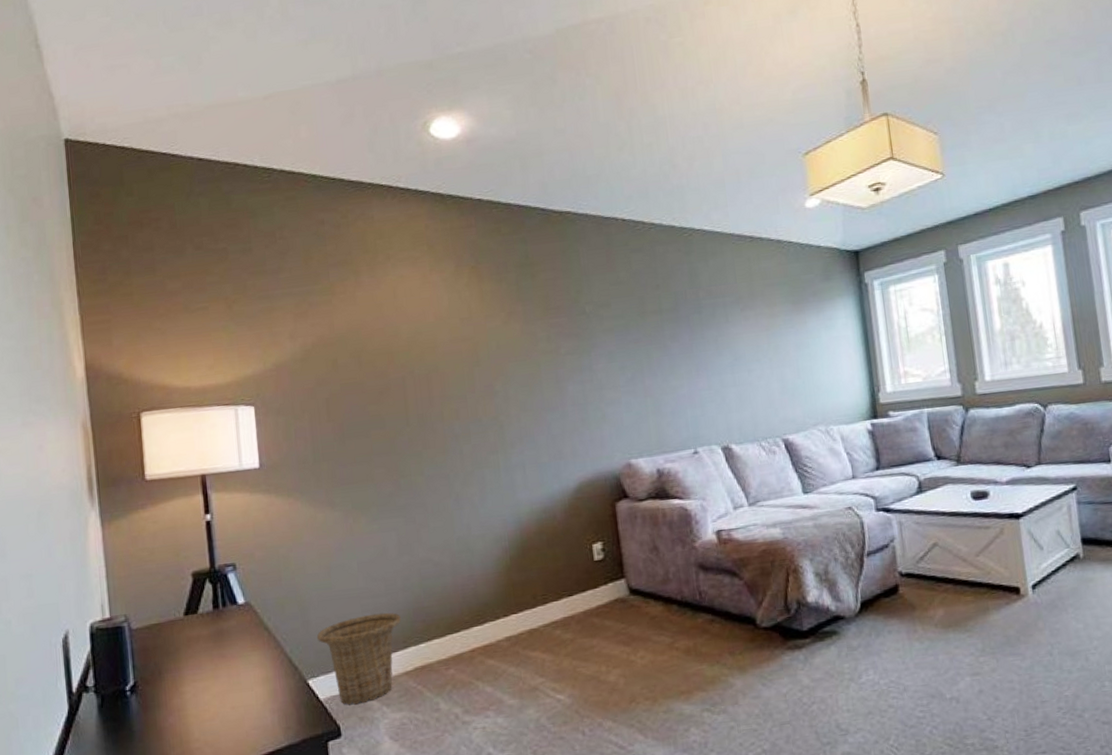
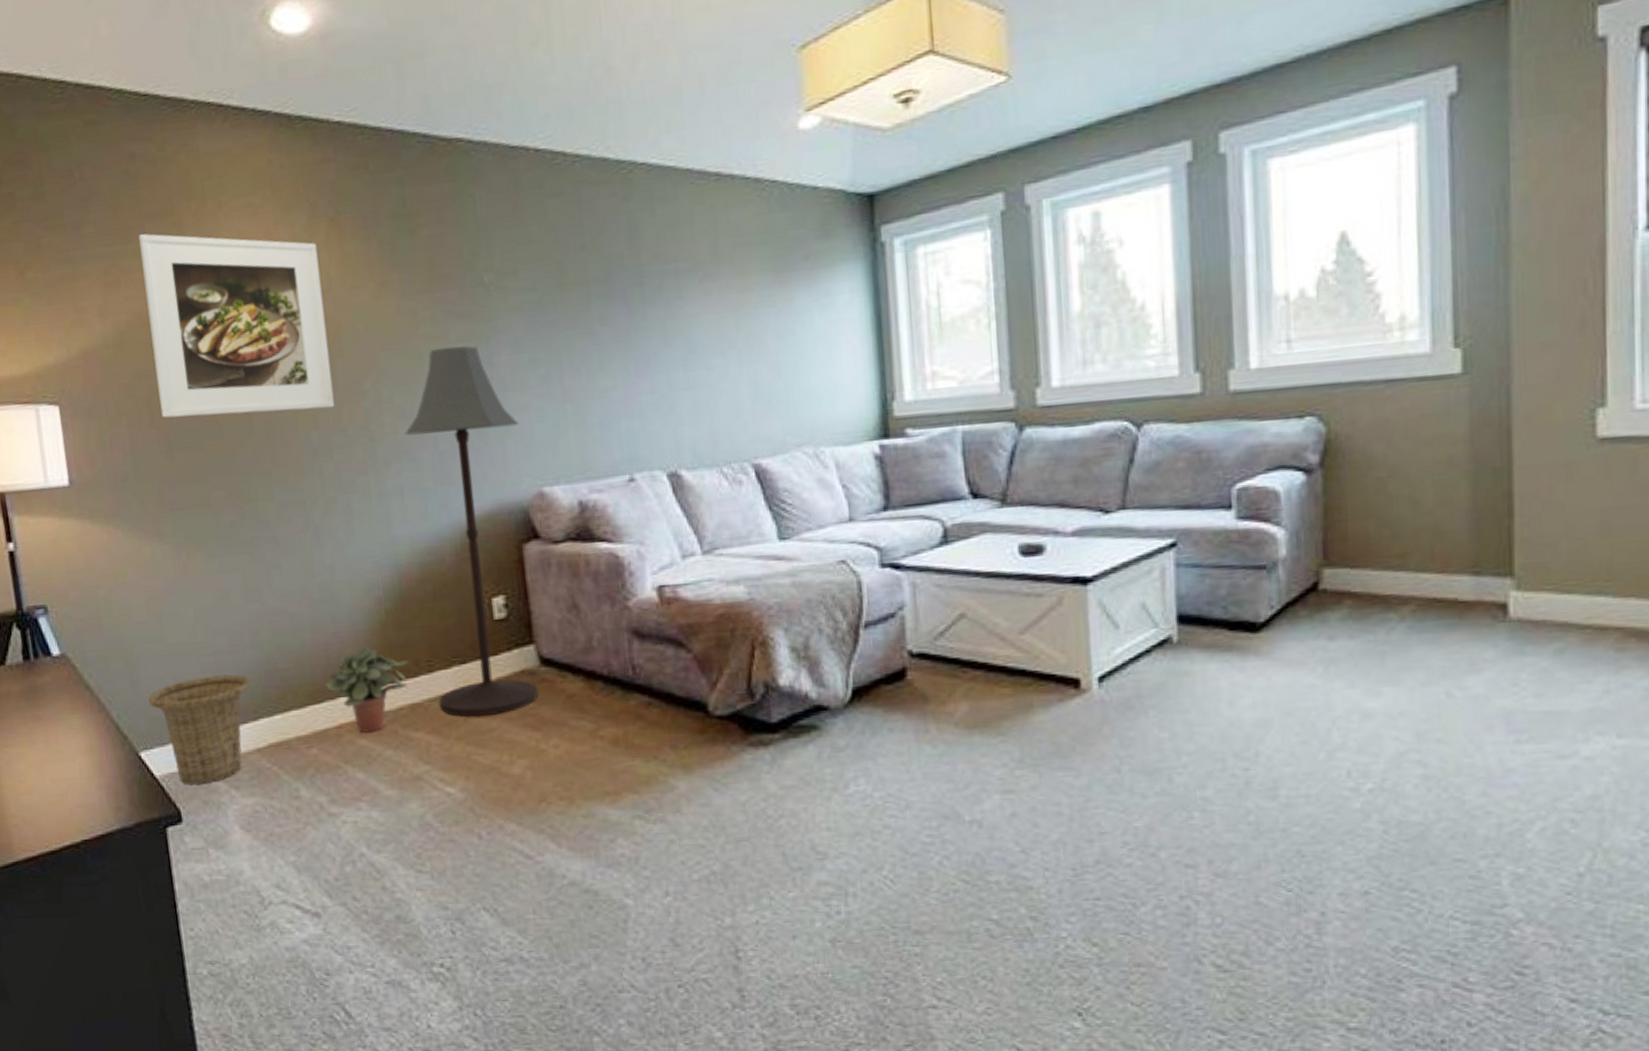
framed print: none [324,277,473,414] -> present [139,233,335,418]
potted plant: none [462,585,528,655] -> present [325,645,408,733]
floor lamp: none [526,357,628,638] -> present [405,346,538,718]

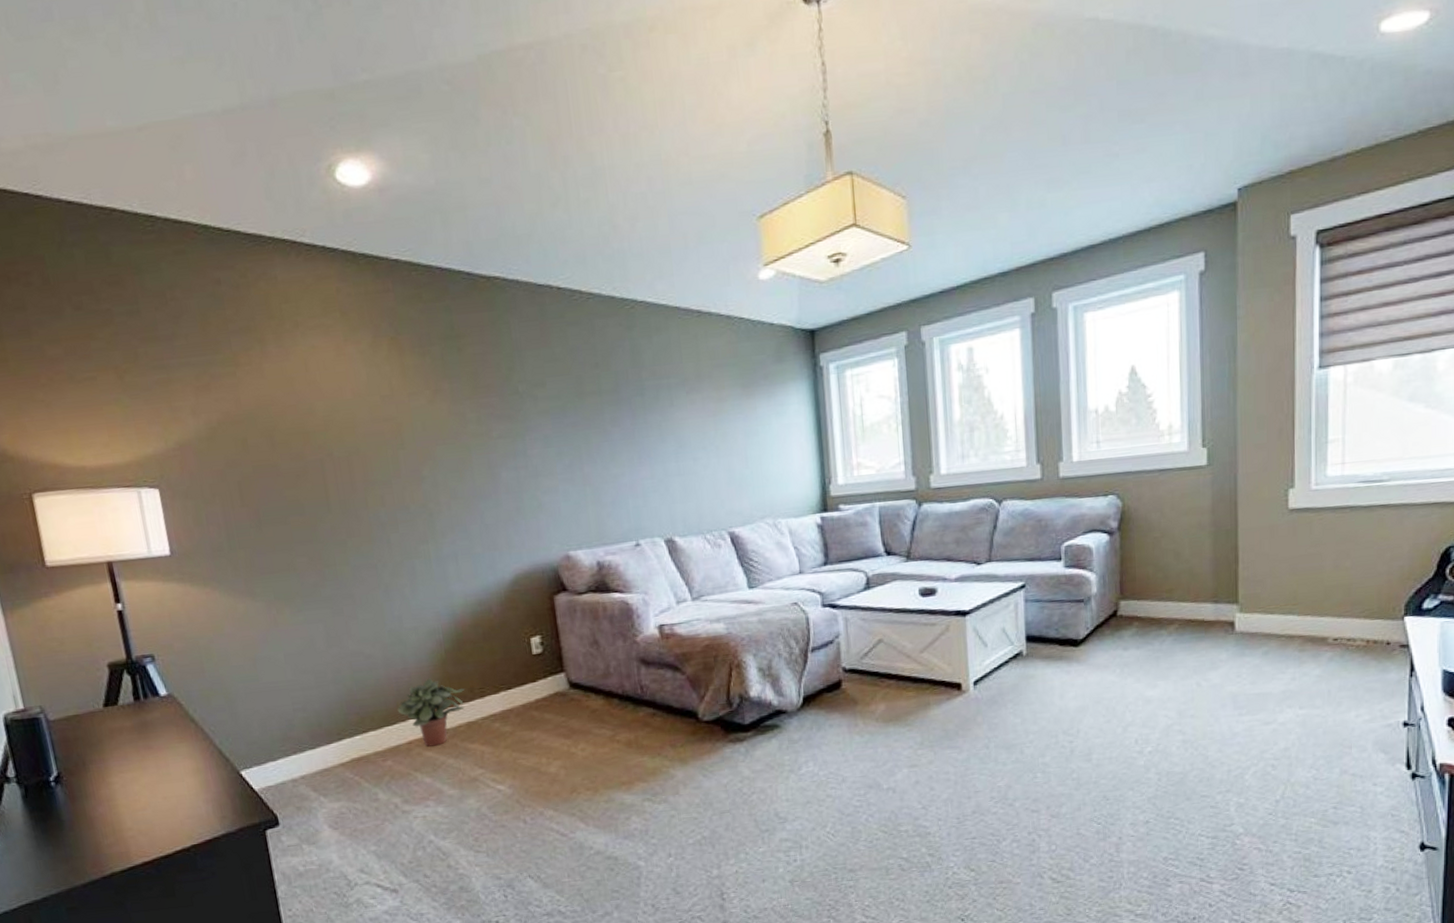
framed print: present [139,233,335,418] -> none [226,346,399,499]
basket: present [148,674,251,786] -> none [246,705,335,796]
floor lamp: present [405,346,538,718] -> none [457,441,568,731]

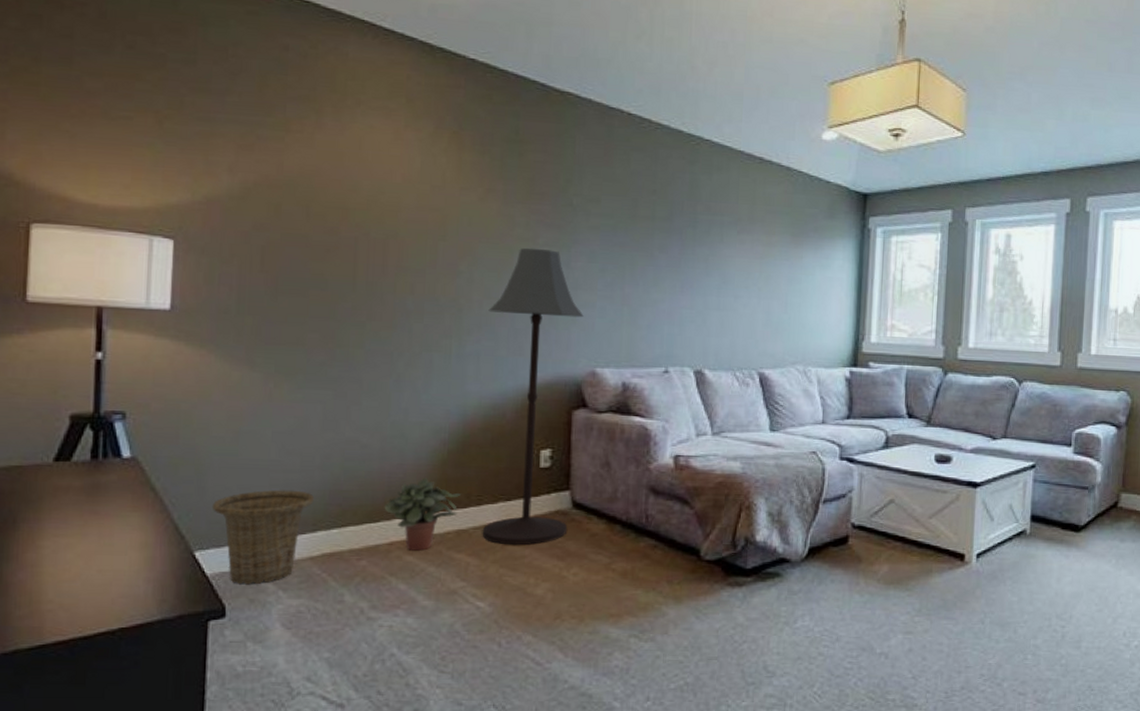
basket: none [246,705,335,796] -> present [211,490,315,585]
floor lamp: none [457,441,568,731] -> present [482,248,584,546]

